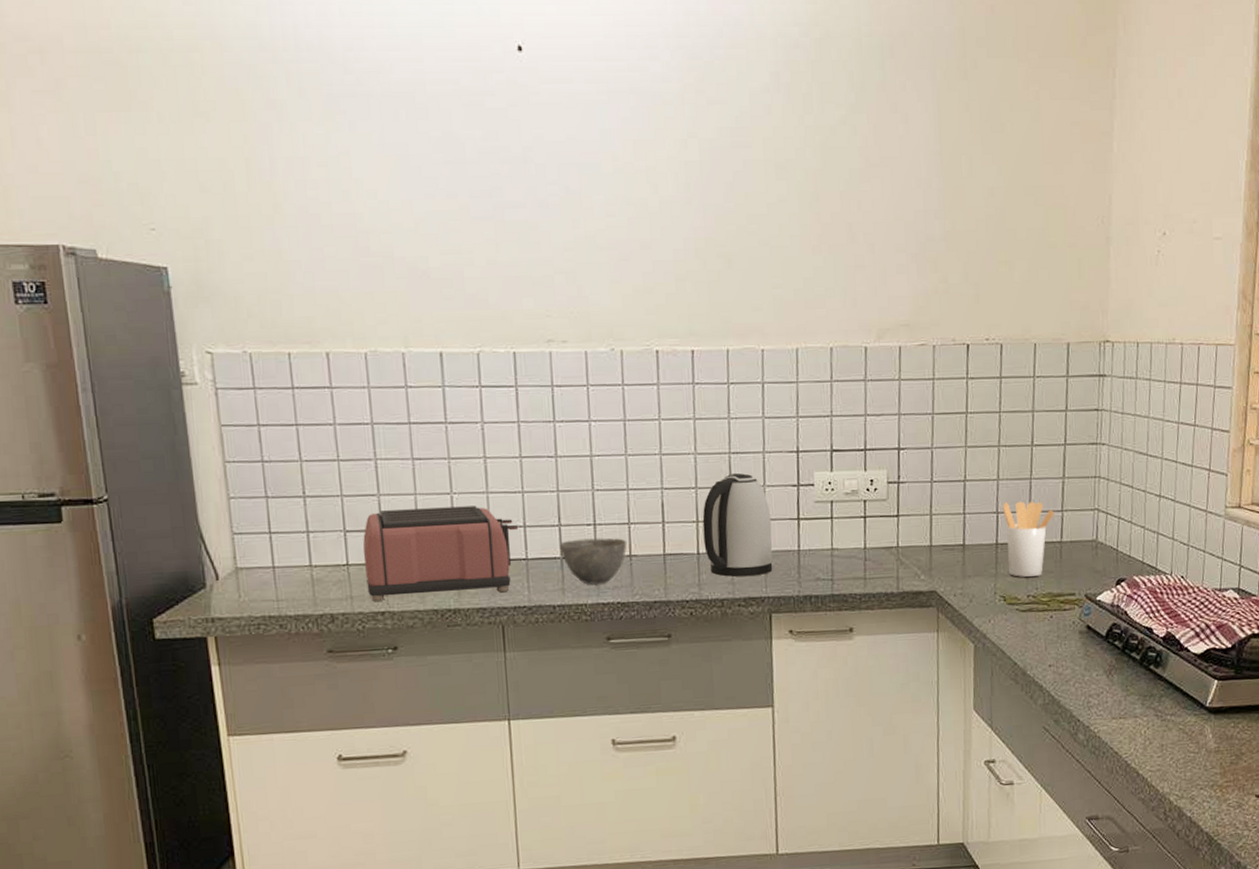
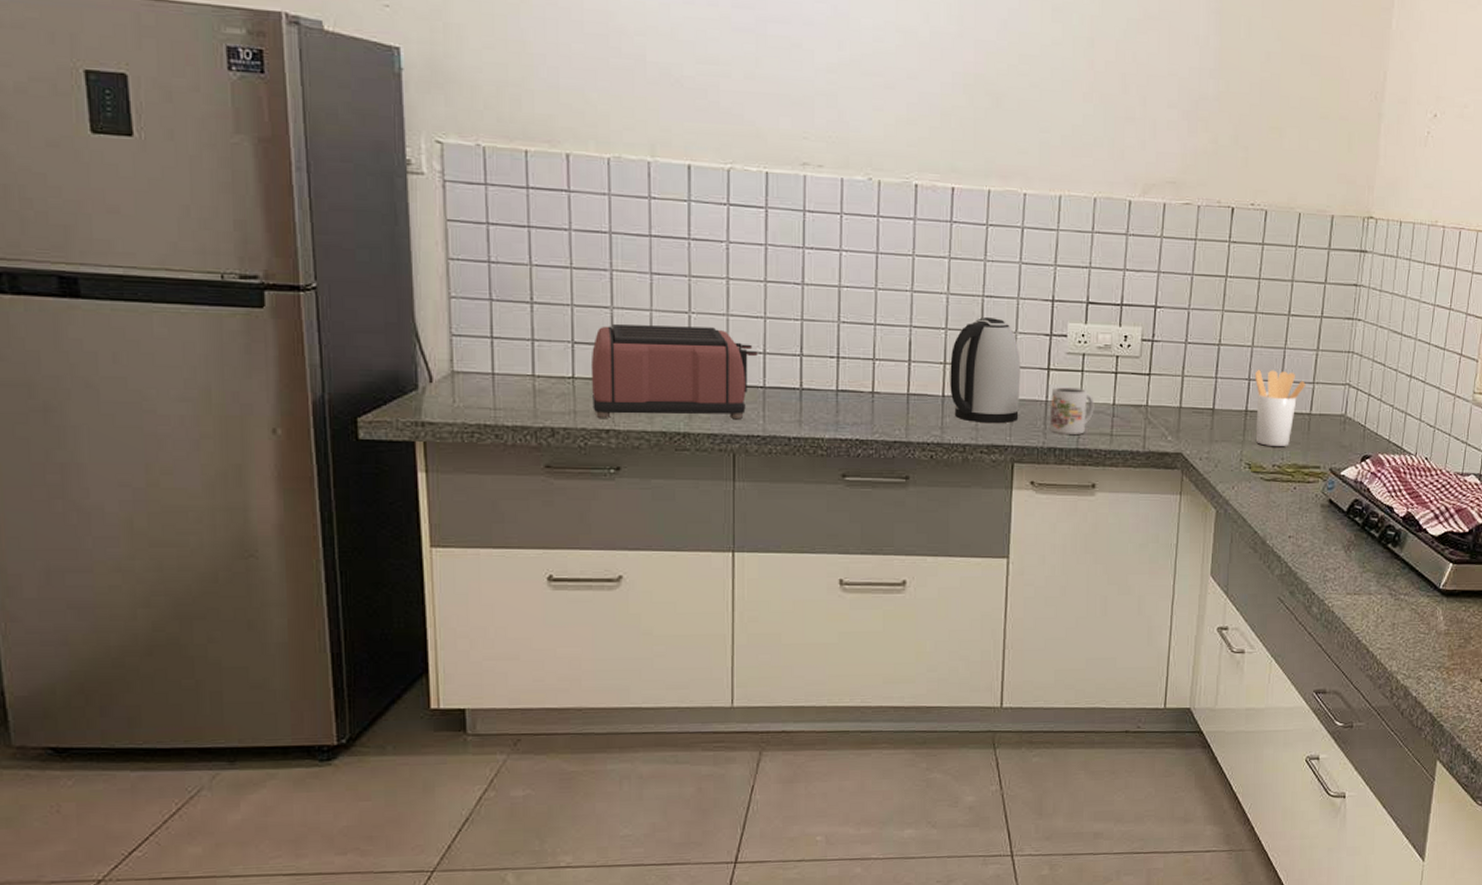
bowl: present [559,538,627,584] -> none [799,371,871,419]
mug: none [803,534,846,582] -> present [1049,386,1094,434]

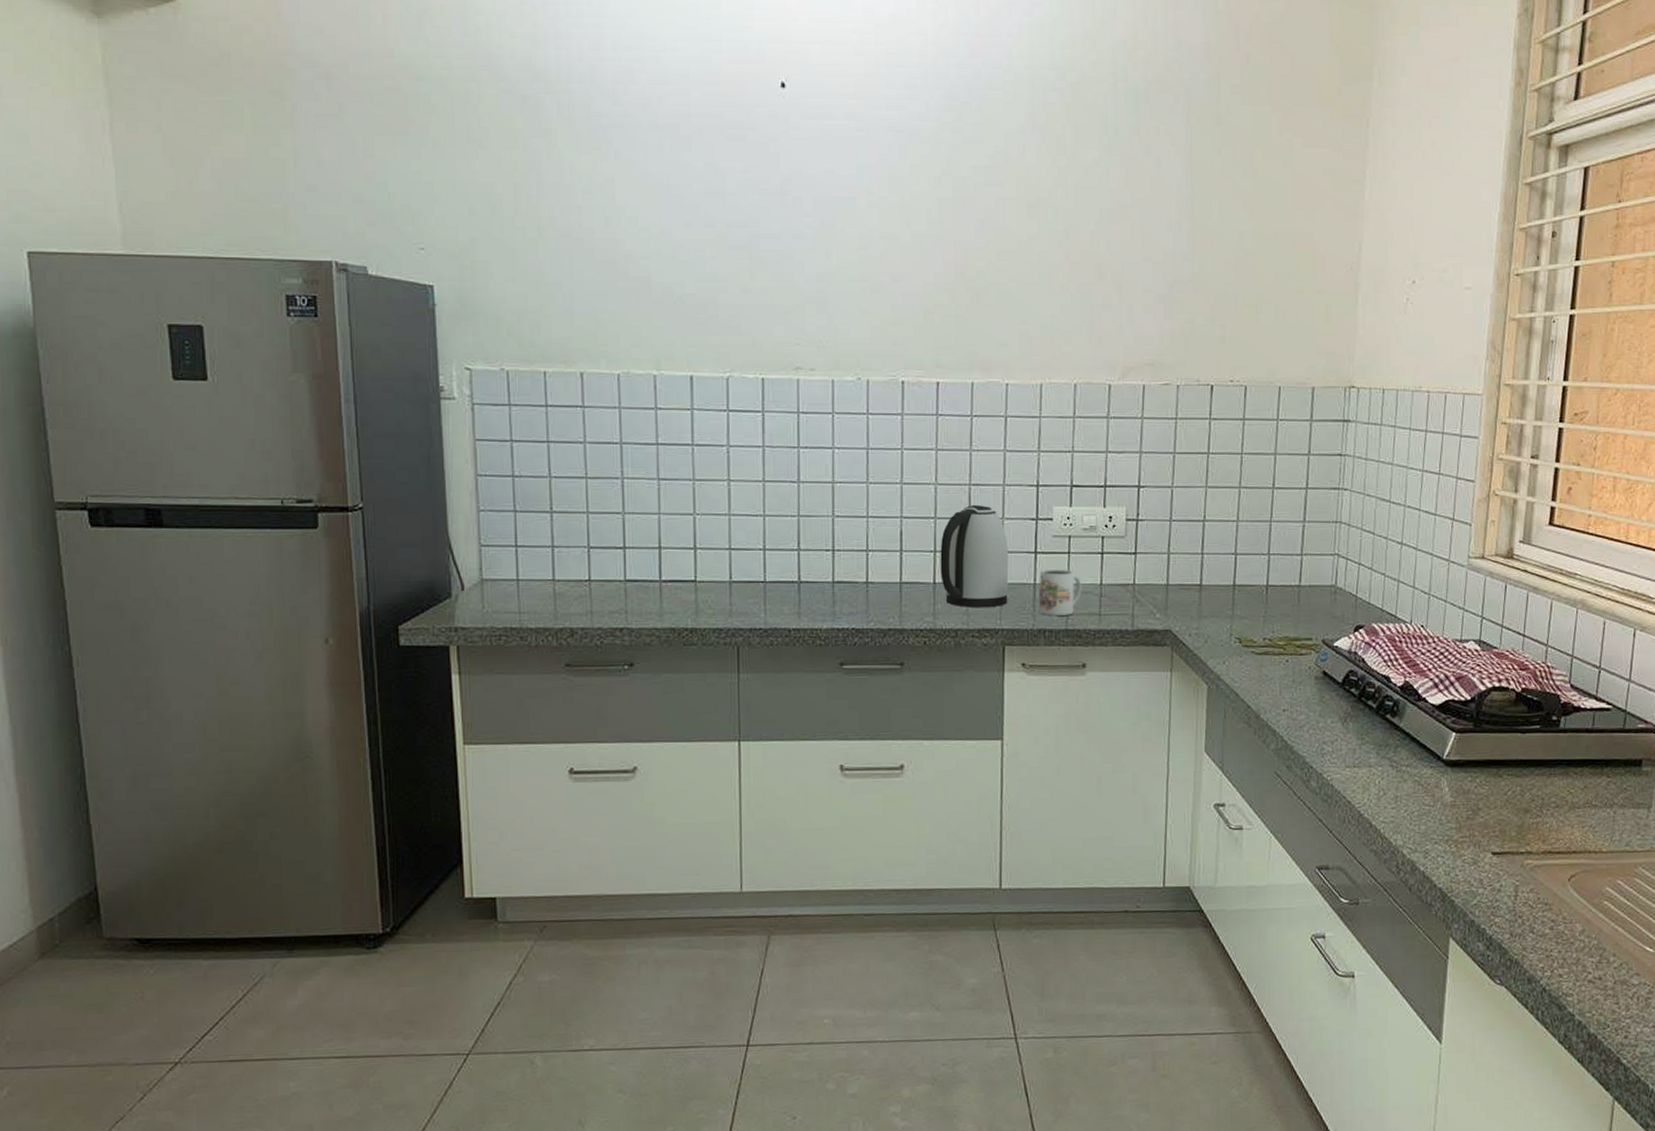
toaster: present [590,324,758,420] -> none [605,527,759,617]
utensil holder: present [1254,369,1306,446] -> none [1241,543,1294,620]

